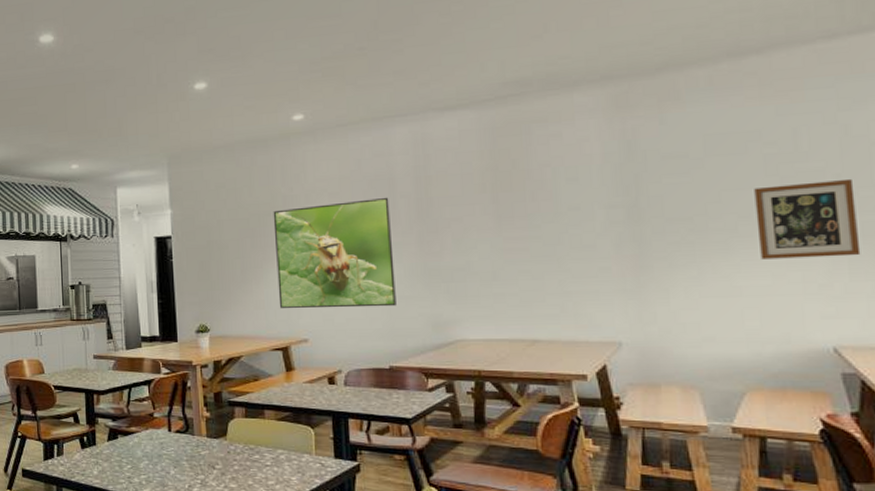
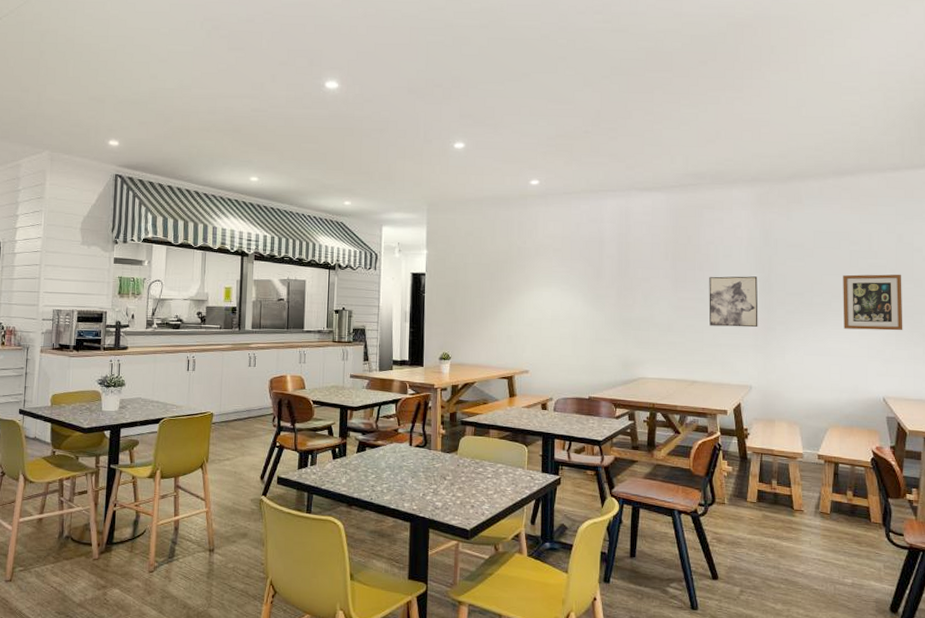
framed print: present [273,197,396,309] -> none [508,256,598,347]
wall art: none [547,201,625,270] -> present [709,276,758,328]

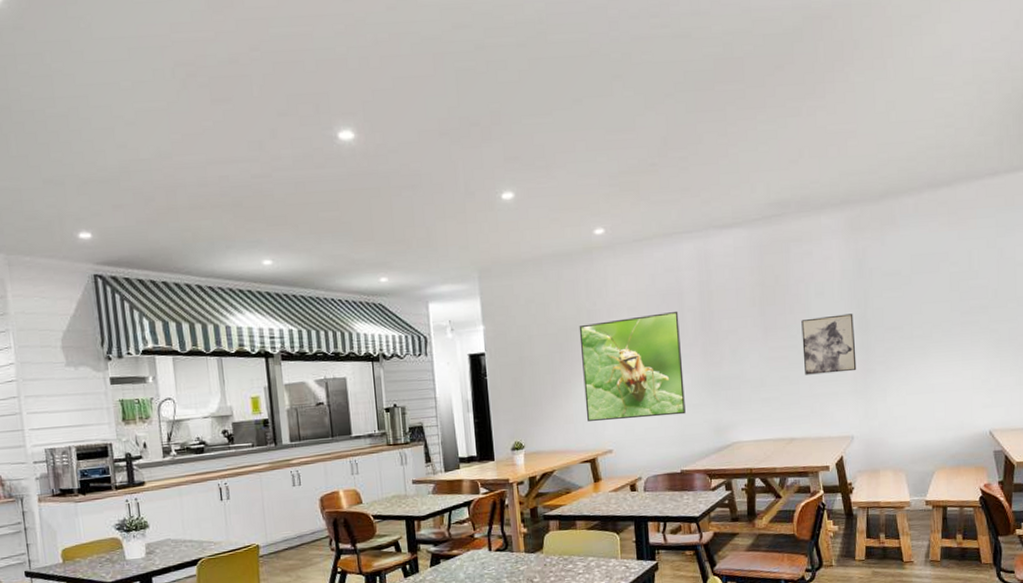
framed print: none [508,256,598,347] -> present [579,311,686,421]
wall art: present [843,274,903,331] -> none [943,293,1008,361]

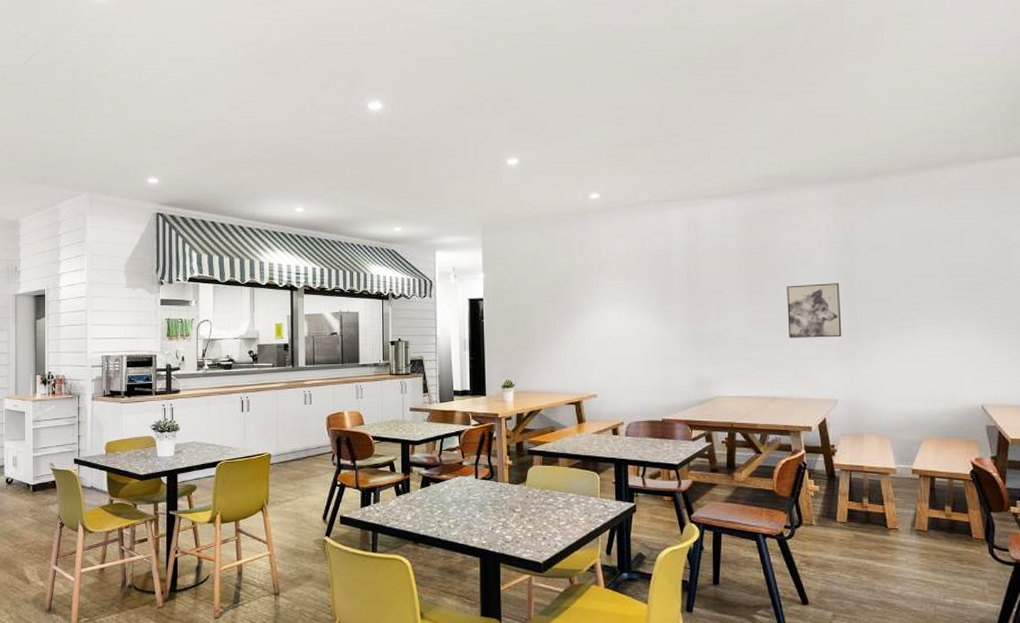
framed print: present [579,311,686,421] -> none [571,271,669,367]

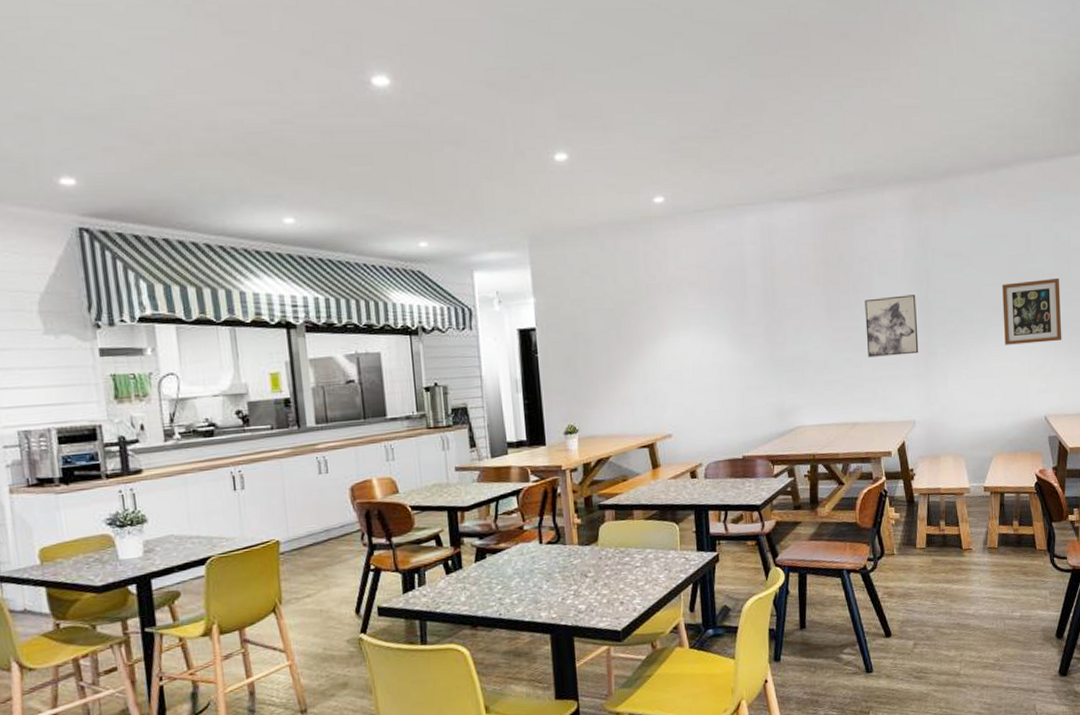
wall art: none [933,272,1002,334] -> present [1002,277,1062,345]

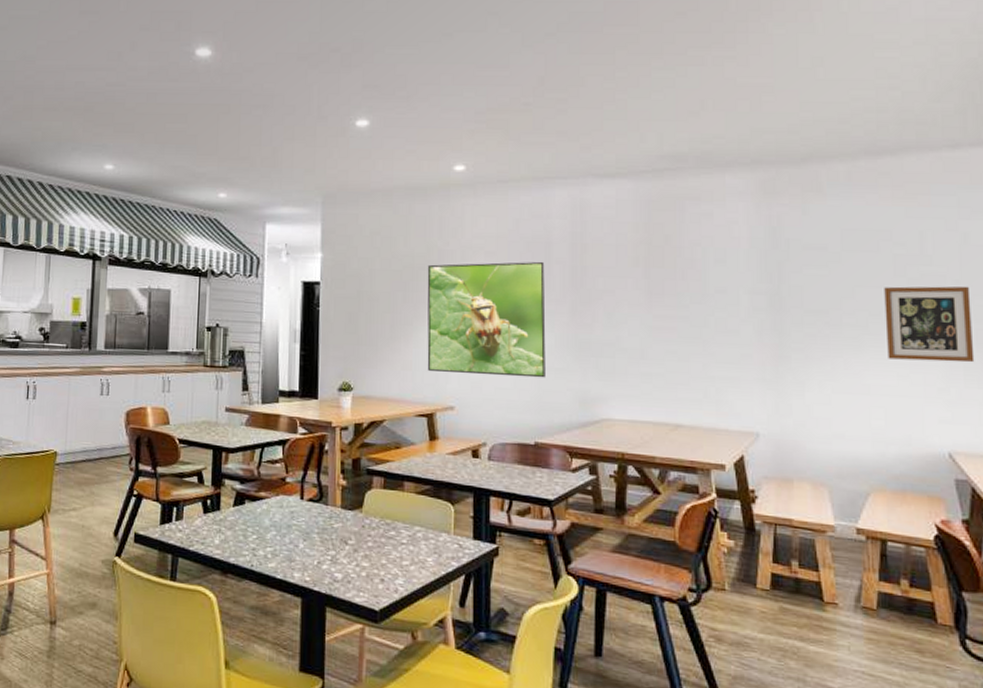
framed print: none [637,287,748,404] -> present [427,261,546,378]
wall art: present [865,294,919,358] -> none [696,287,766,356]

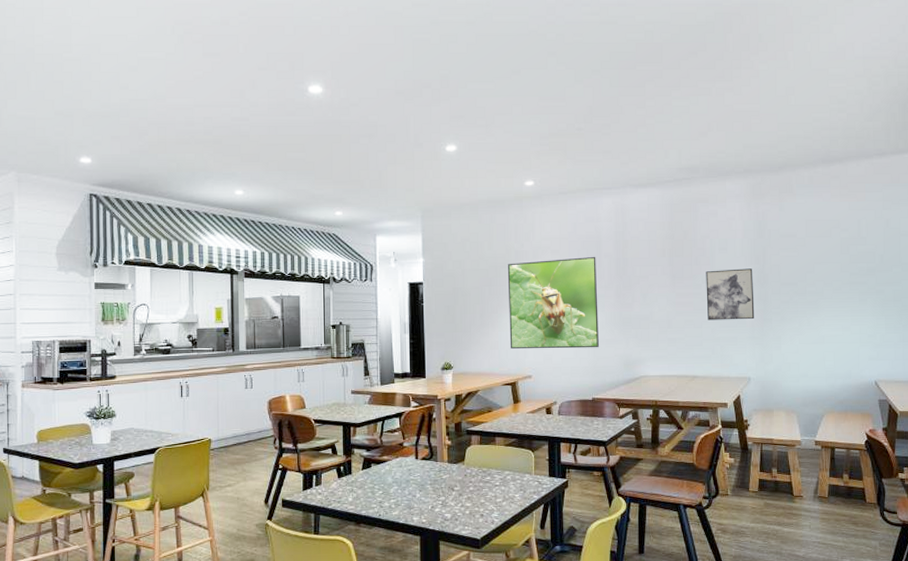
wall art: none [696,287,766,356] -> present [706,268,755,320]
wall art: present [884,286,975,363] -> none [834,259,892,316]

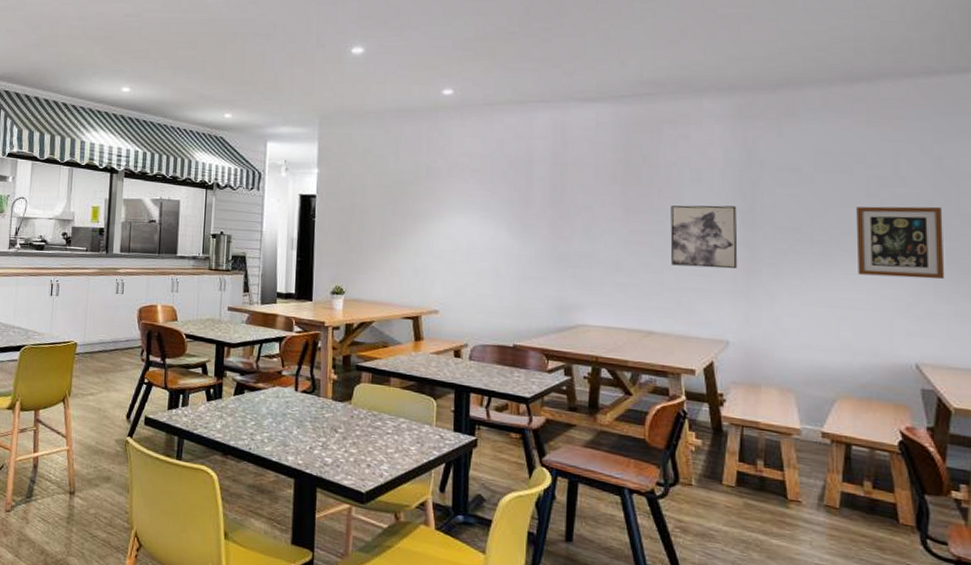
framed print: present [507,256,599,349] -> none [414,178,526,286]
wall art: none [834,259,892,316] -> present [856,206,945,280]

